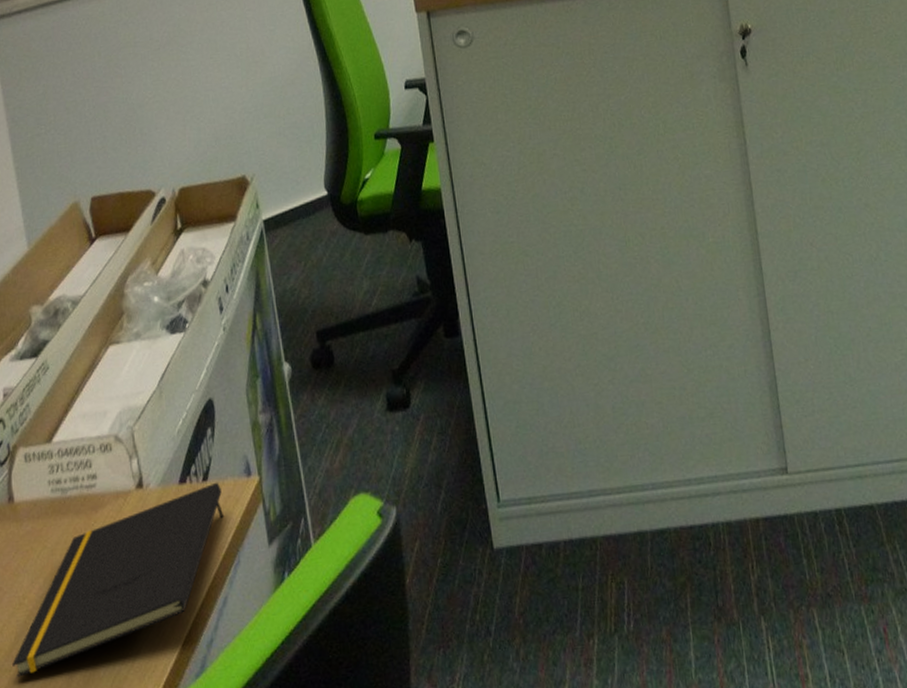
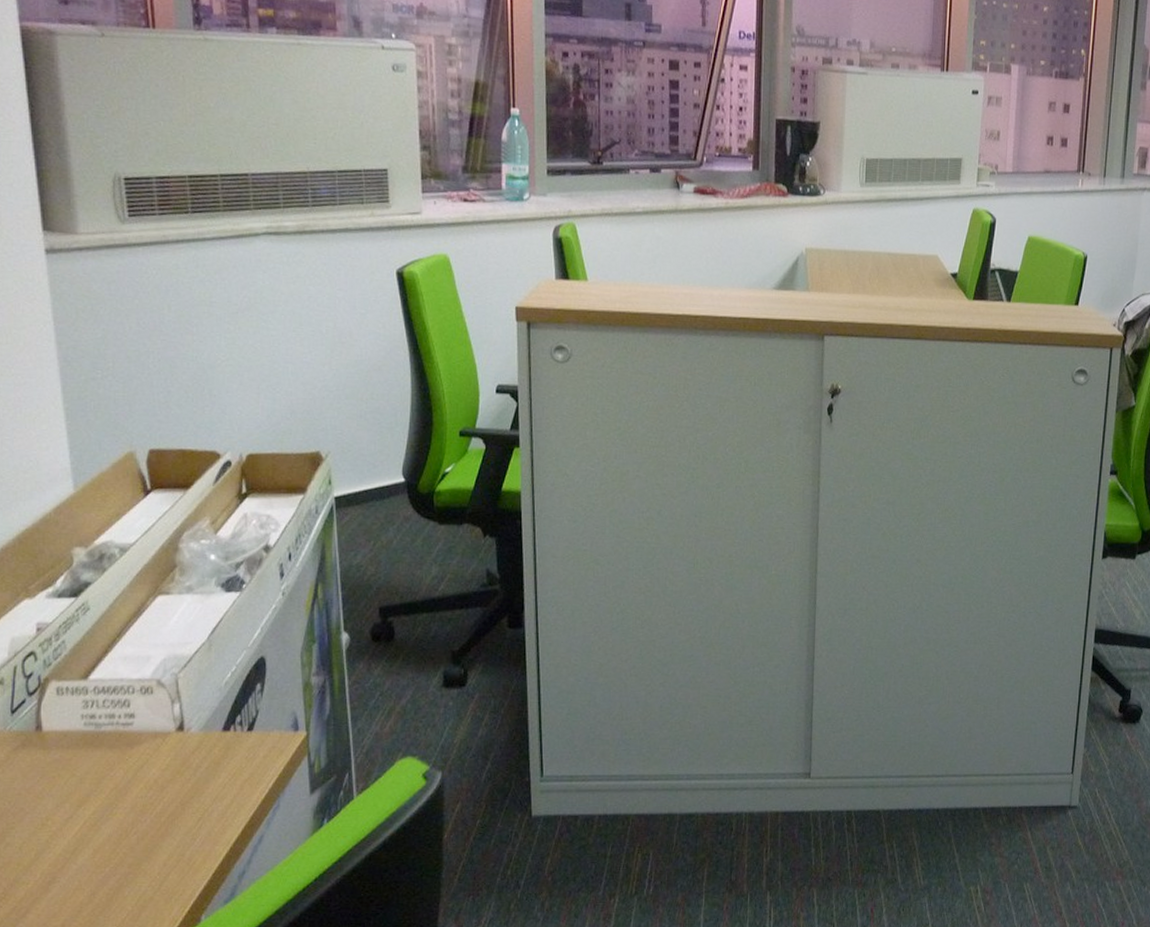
notepad: present [11,482,225,677] -> none [29,733,268,890]

